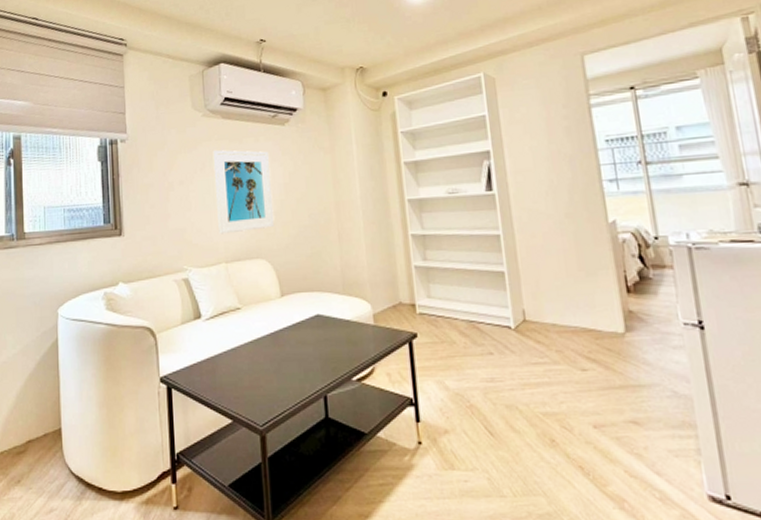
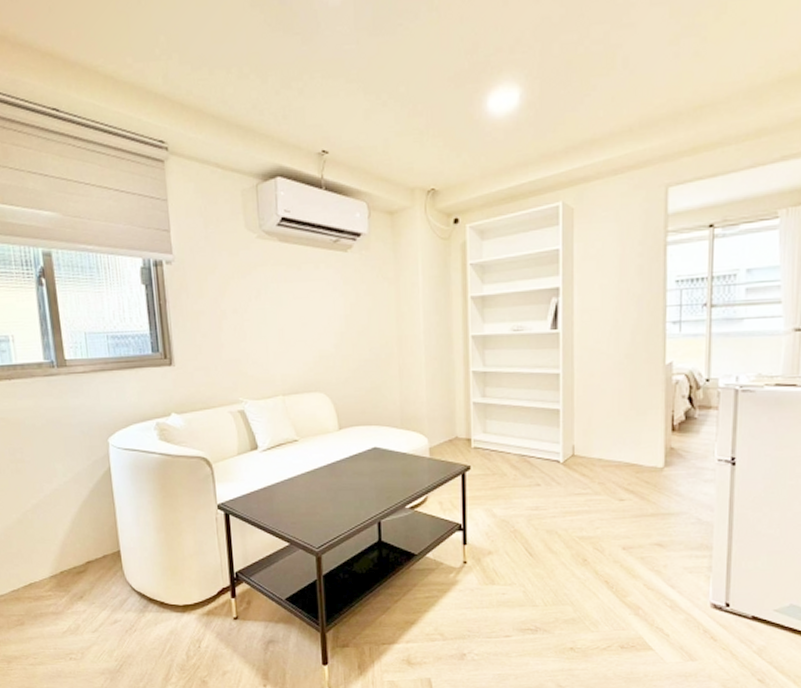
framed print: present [212,150,275,235] -> none [268,277,334,367]

